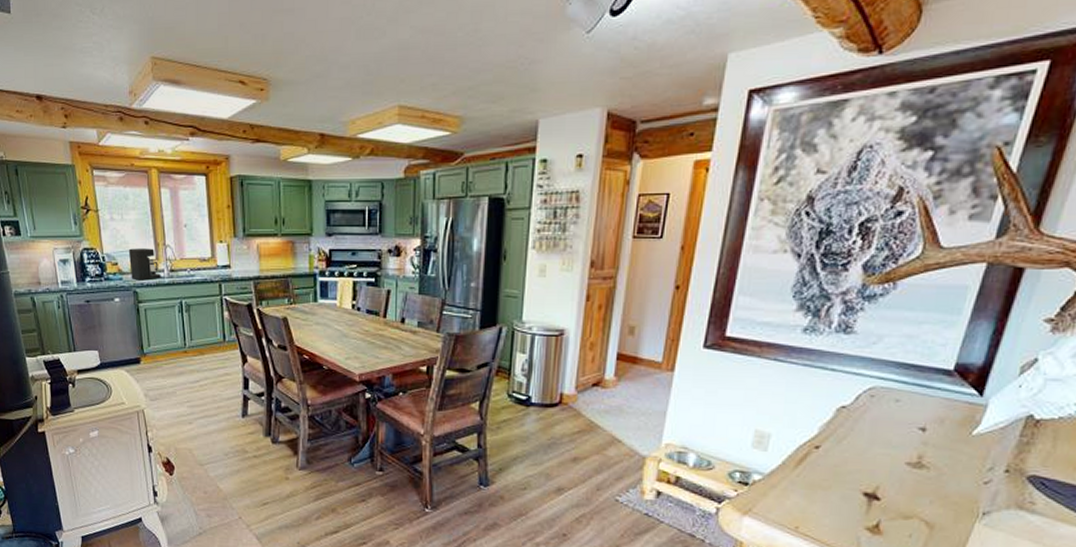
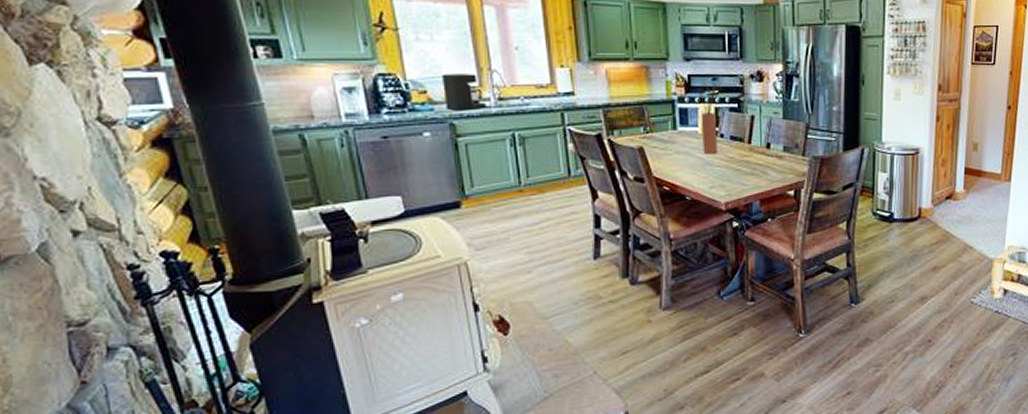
vase: none [337,251,361,327] -> present [697,76,722,155]

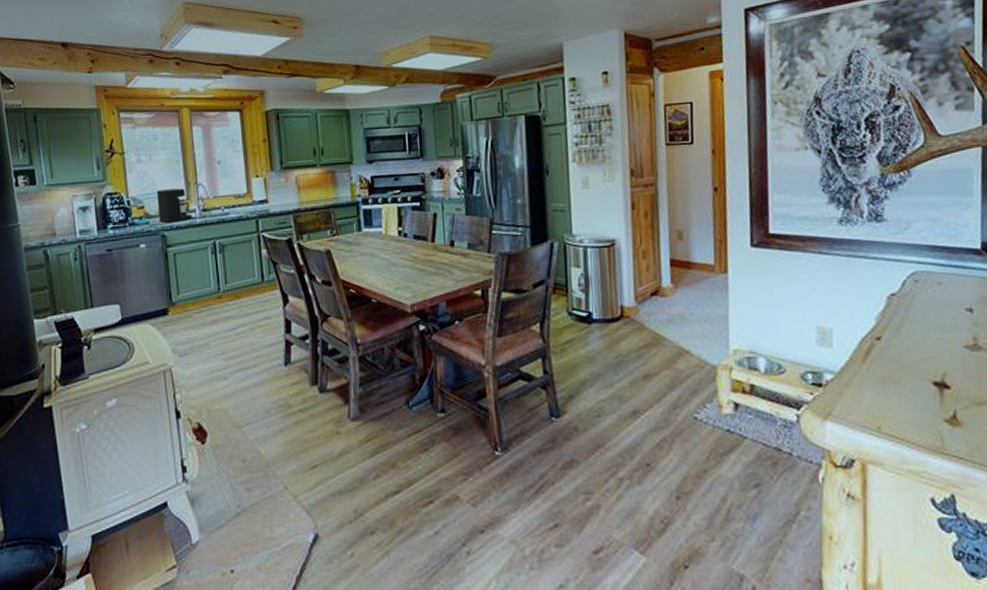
vase: present [697,76,722,155] -> none [380,176,404,255]

